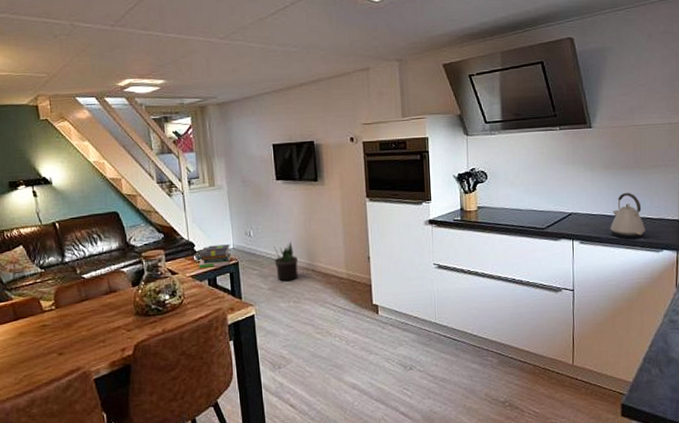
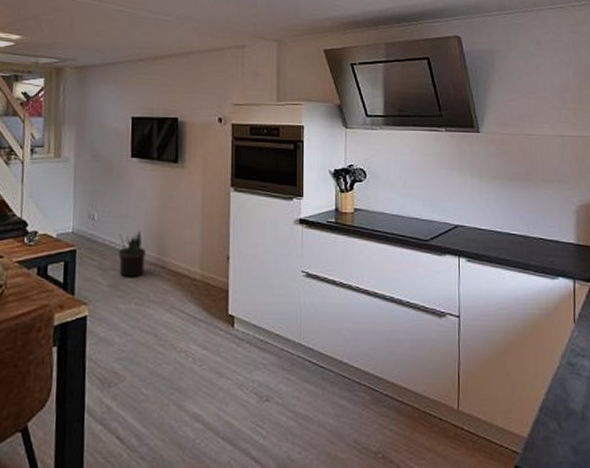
books: present [198,244,232,268] -> none [28,227,70,253]
kettle: present [610,193,646,240] -> none [500,208,539,262]

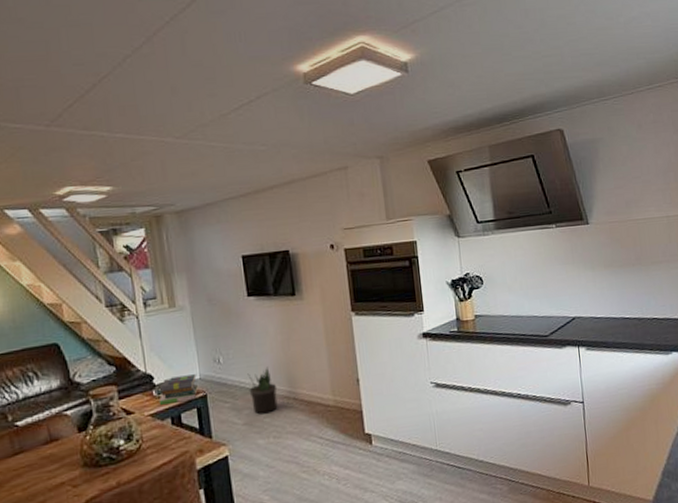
books: none [28,227,70,253] -> present [158,374,199,405]

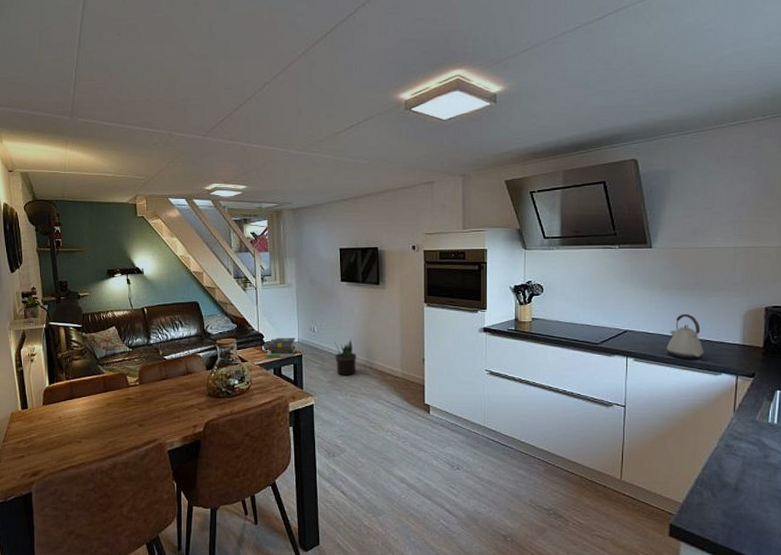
kettle: none [616,292,653,344] -> present [666,314,704,361]

